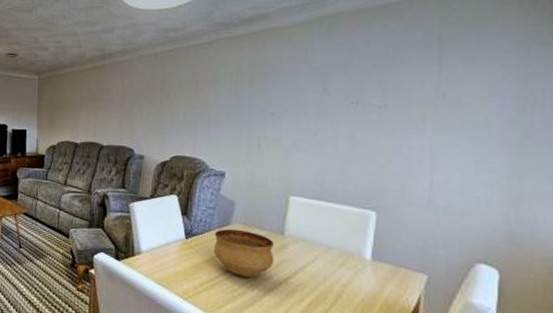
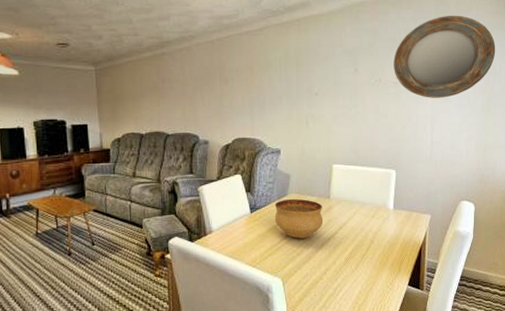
home mirror: none [377,27,536,129] -> present [393,15,496,98]

